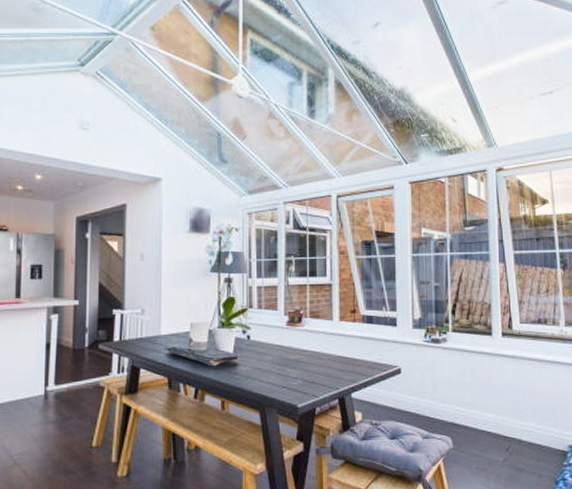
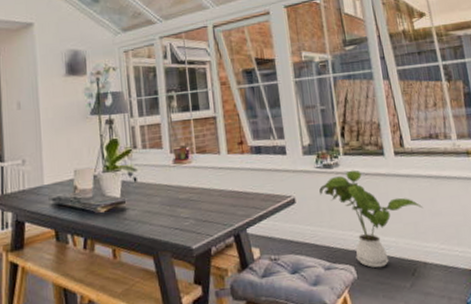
house plant: none [425,346,525,441] -> present [319,170,424,268]

